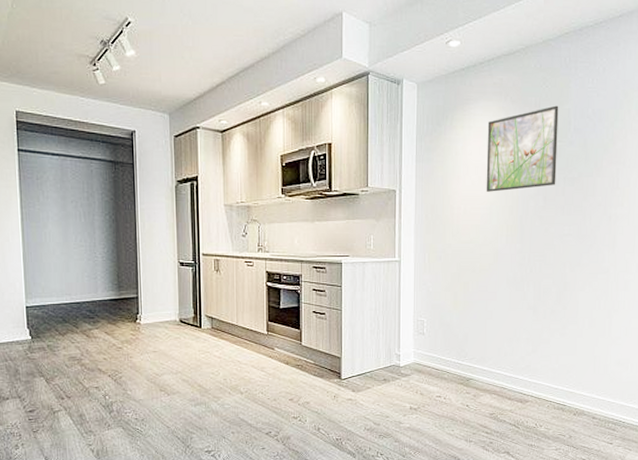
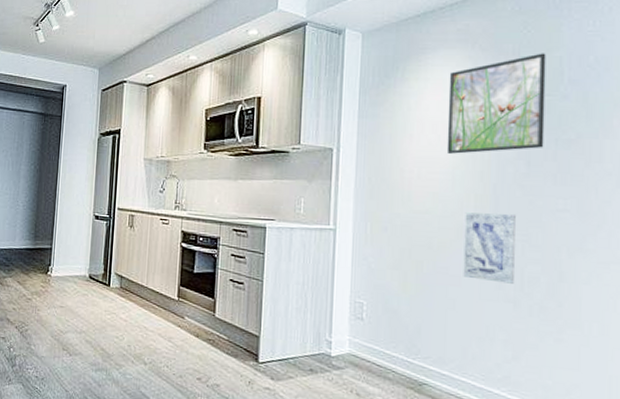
wall art: none [498,239,535,295] -> present [463,212,516,284]

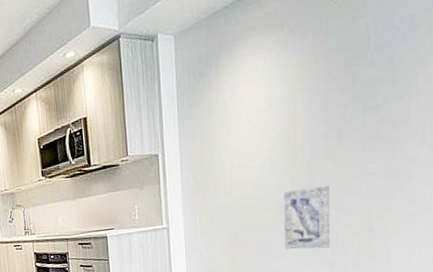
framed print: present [446,53,546,154] -> none [260,22,353,140]

